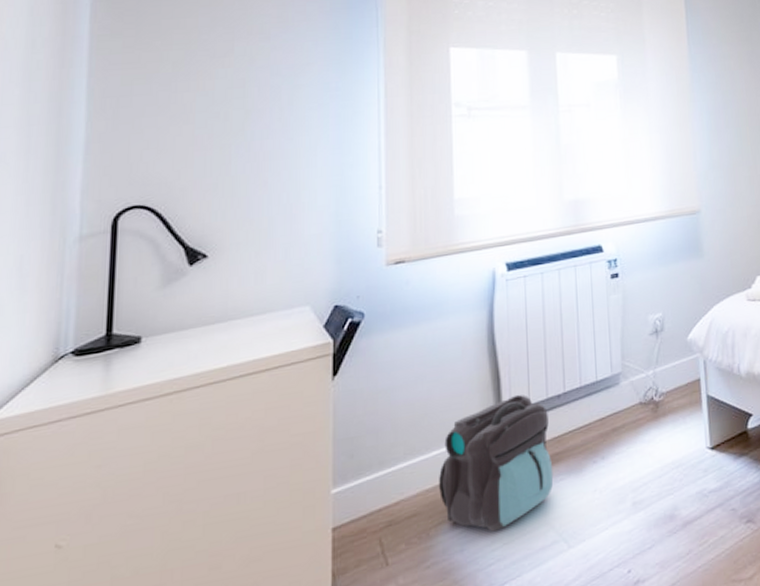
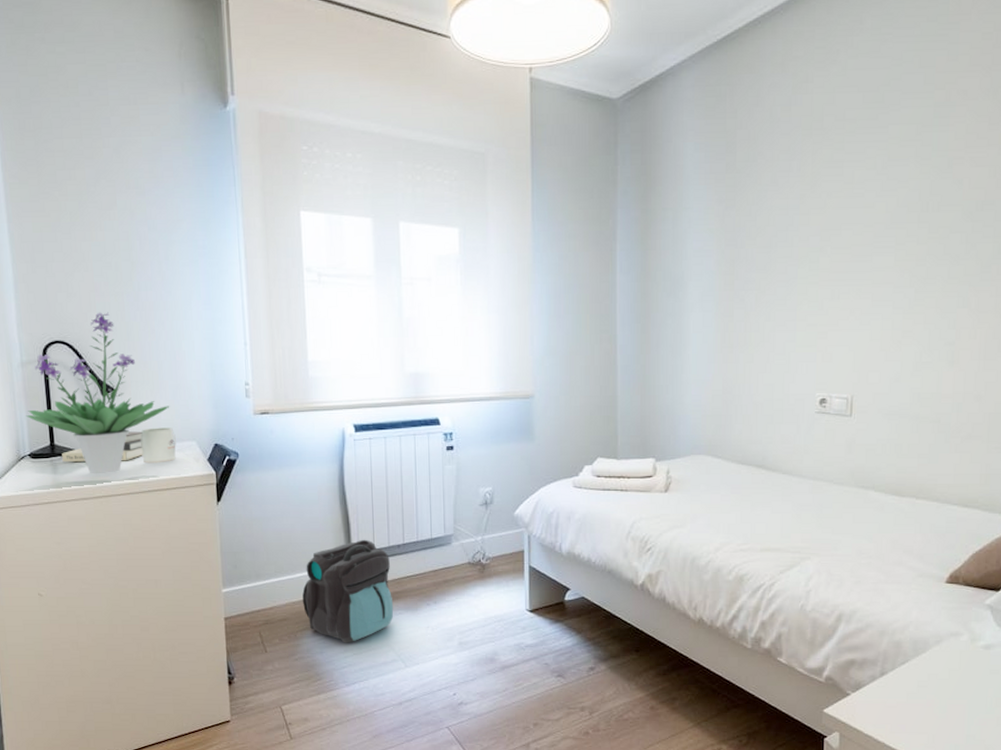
potted plant: none [76,167,279,365] -> present [26,312,170,474]
books: none [121,302,239,356] -> present [62,431,143,463]
mug: none [235,293,284,342] -> present [140,427,176,464]

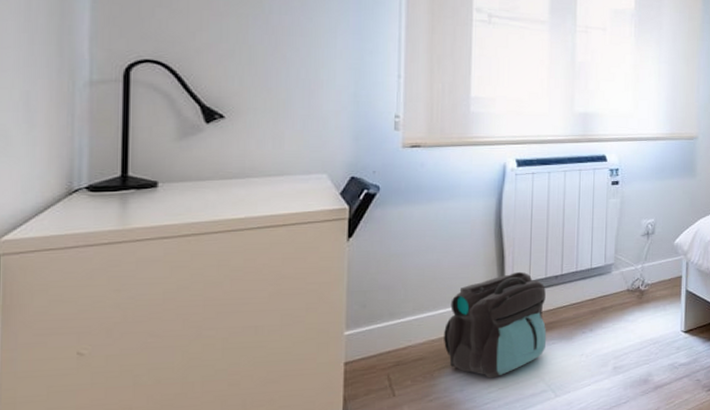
potted plant: present [26,312,170,474] -> none [88,32,297,210]
books: present [62,431,143,463] -> none [137,162,257,197]
mug: present [140,427,176,464] -> none [253,159,301,198]

